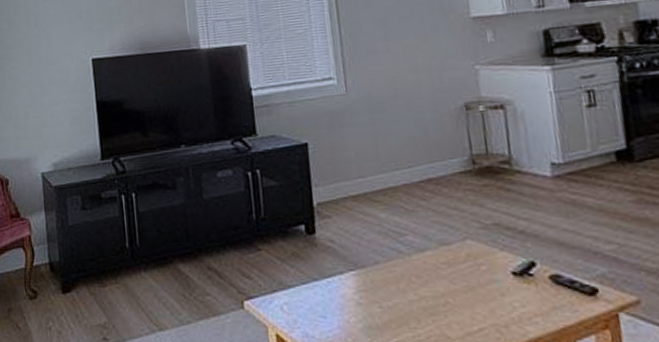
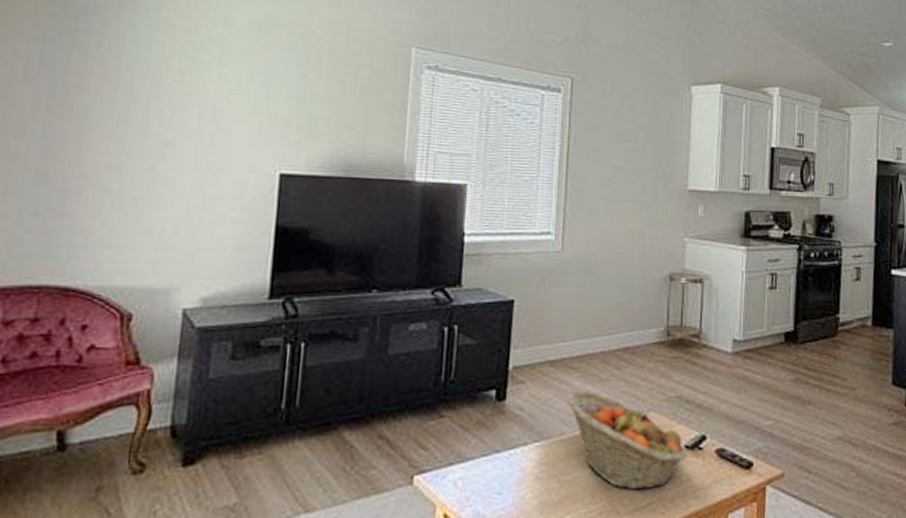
fruit basket: none [375,222,518,316] -> present [567,391,688,490]

